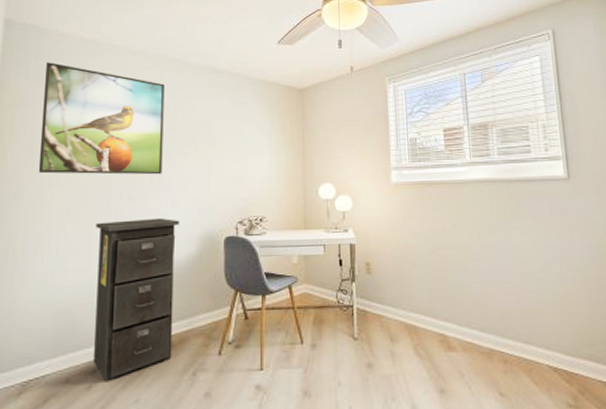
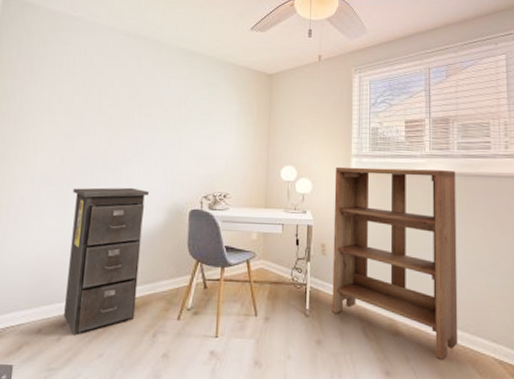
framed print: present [38,62,165,175] -> none [24,37,143,147]
bookshelf: none [375,177,512,372] -> present [332,166,458,359]

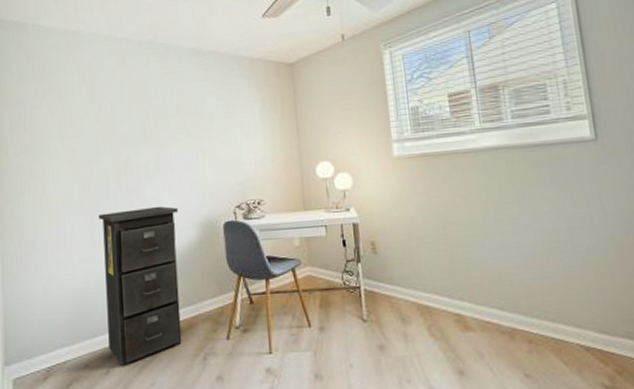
bookshelf: present [332,166,458,359] -> none [375,143,537,352]

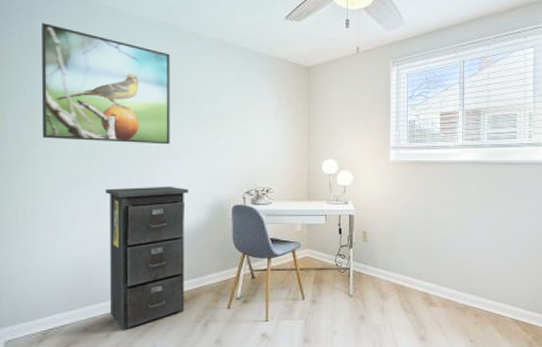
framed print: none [37,58,157,169] -> present [41,23,170,145]

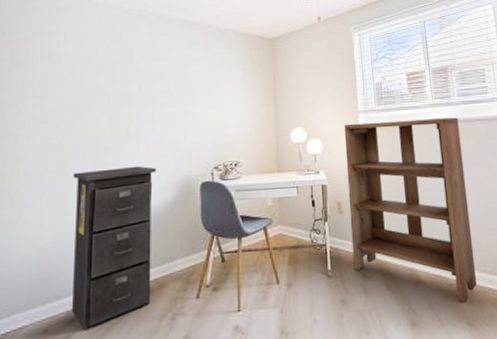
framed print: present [41,23,170,145] -> none [15,18,140,126]
bookshelf: none [373,159,485,323] -> present [344,117,478,303]

